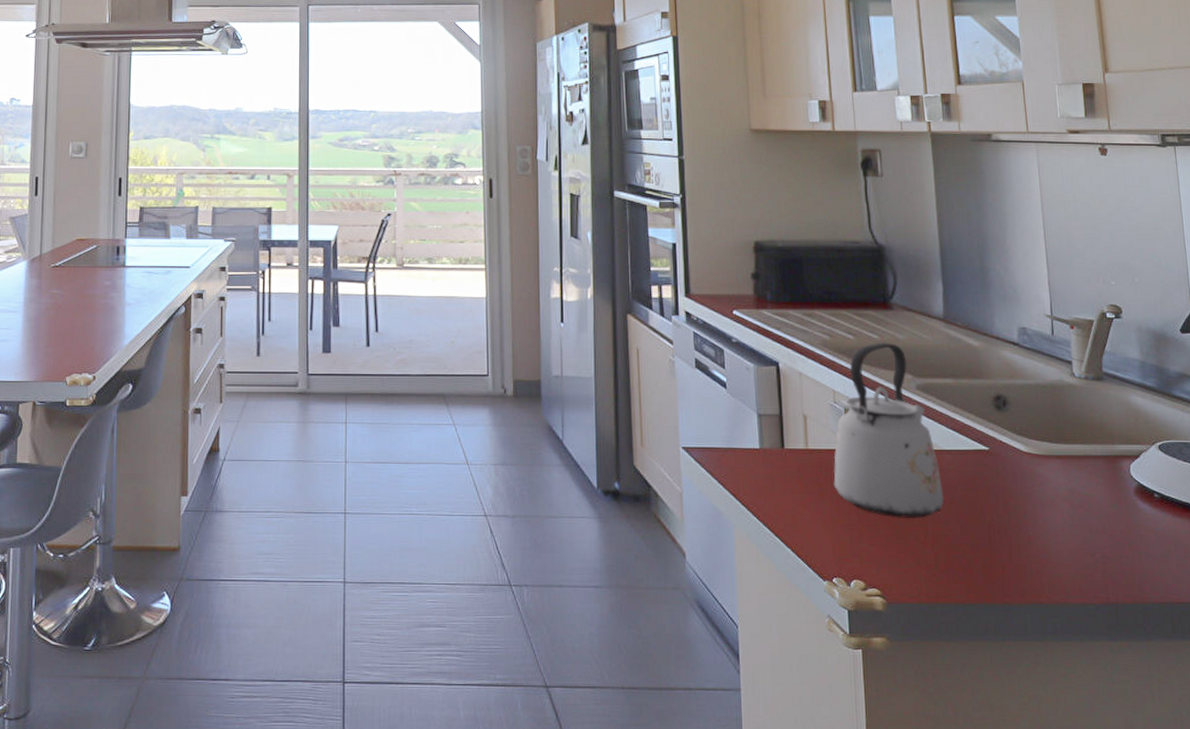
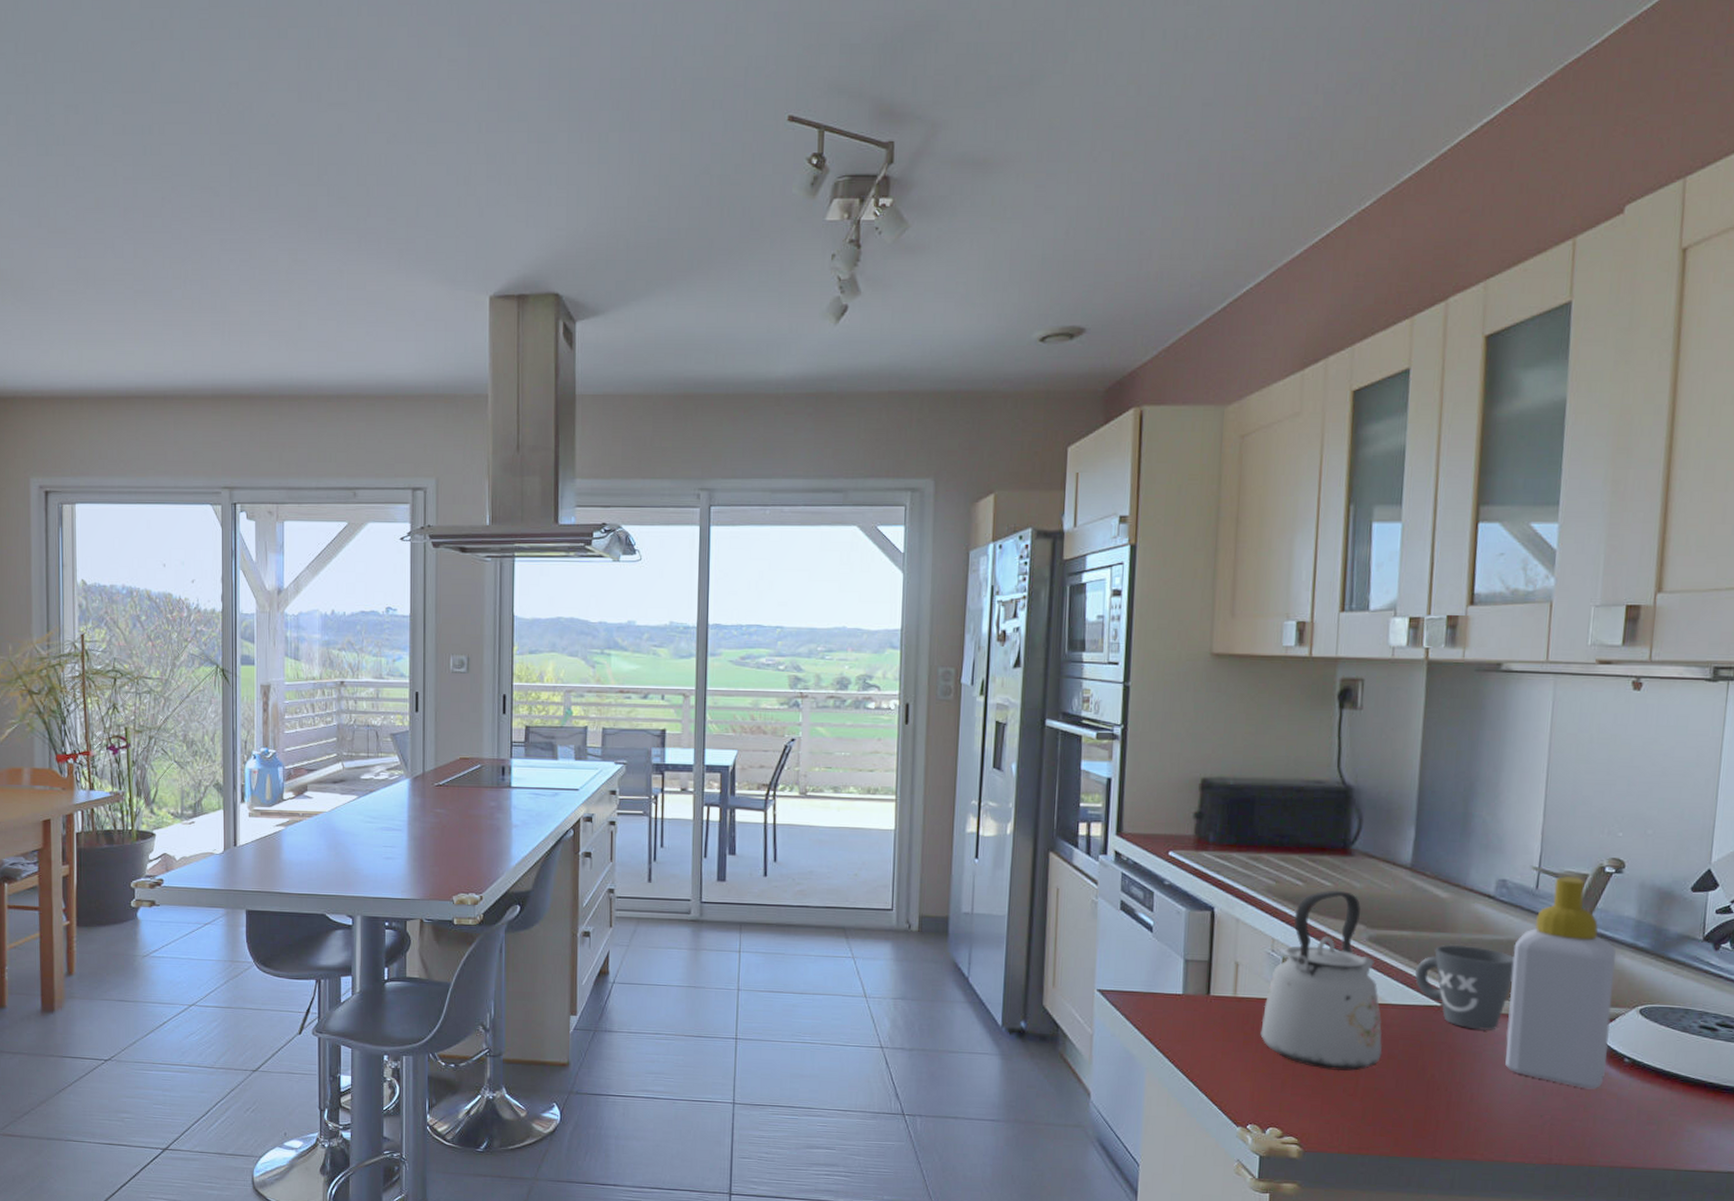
mug: none [961,390,1047,472] -> present [1414,944,1515,1030]
soap bottle: none [1042,322,1141,526] -> present [1505,876,1616,1089]

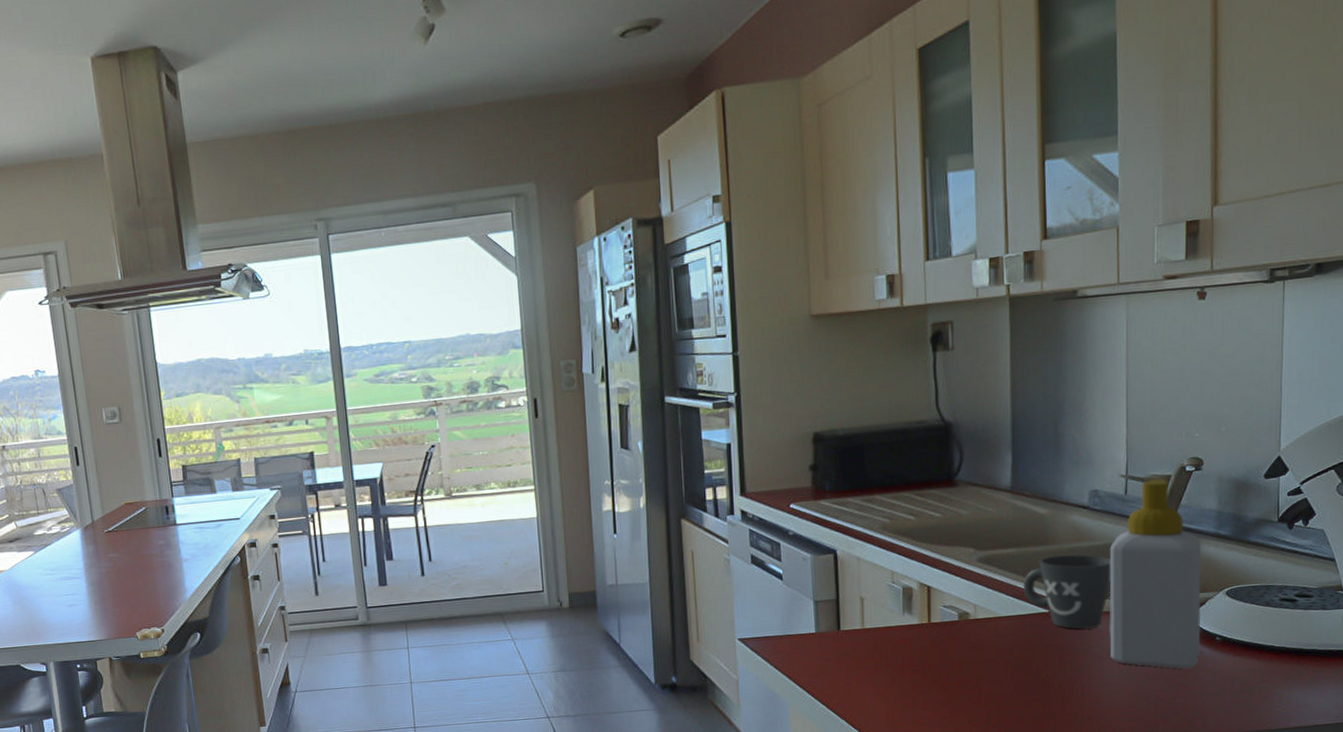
kettle: present [1260,890,1383,1071] -> none [889,519,1000,684]

